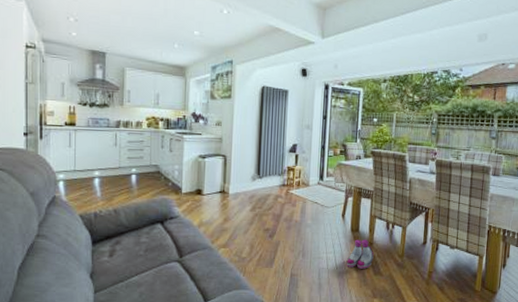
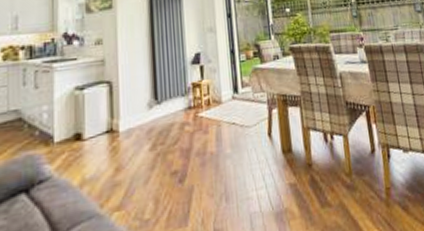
boots: present [346,239,374,269] -> none [283,161,316,204]

